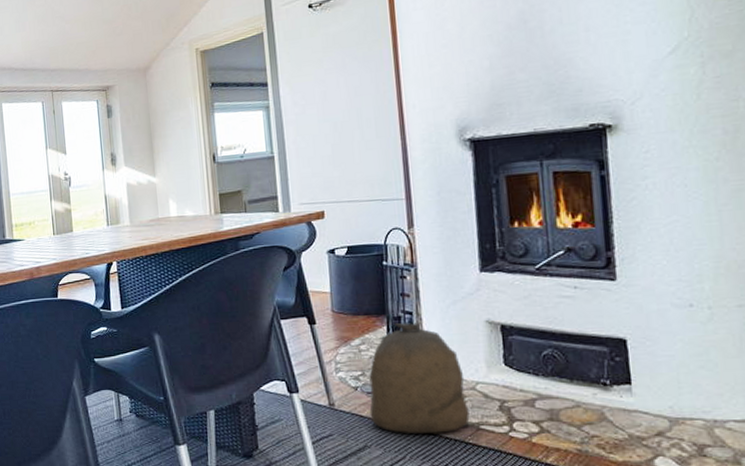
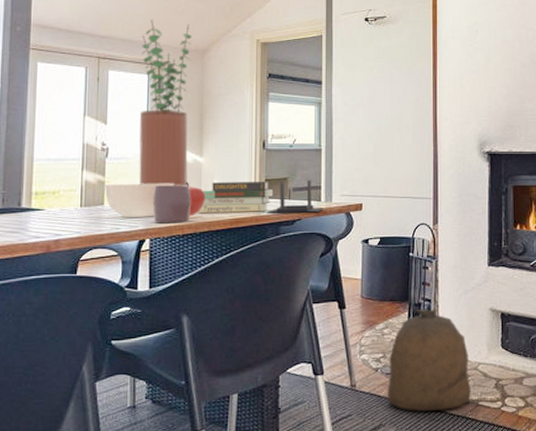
bowl: none [72,205,133,242] -> present [105,183,174,217]
vase: none [87,43,145,210] -> present [139,19,192,186]
mug: none [114,206,151,245] -> present [152,185,191,222]
fruit: none [133,203,163,238] -> present [174,181,205,217]
books: none [157,195,229,233] -> present [197,181,274,213]
napkin holder: none [223,191,282,229] -> present [266,180,323,213]

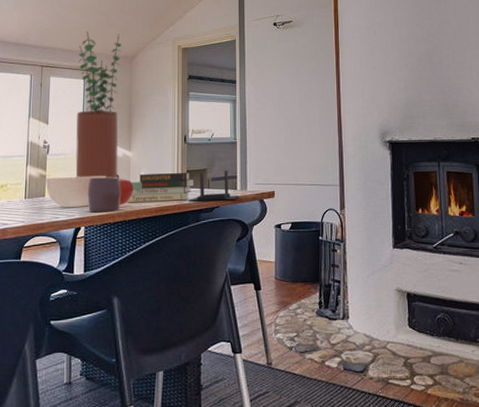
bag: present [387,308,471,411] -> none [301,289,381,389]

